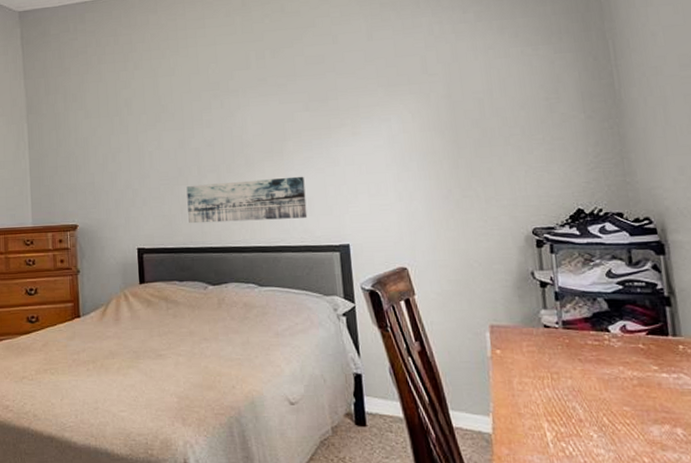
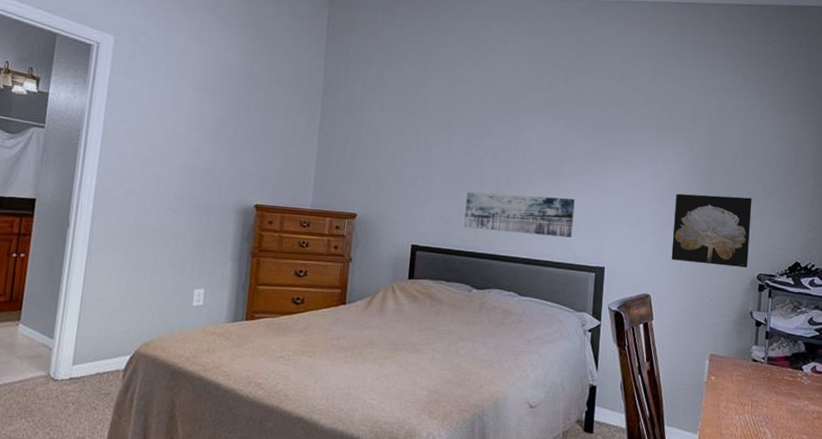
wall art: none [418,145,519,226] -> present [671,193,752,268]

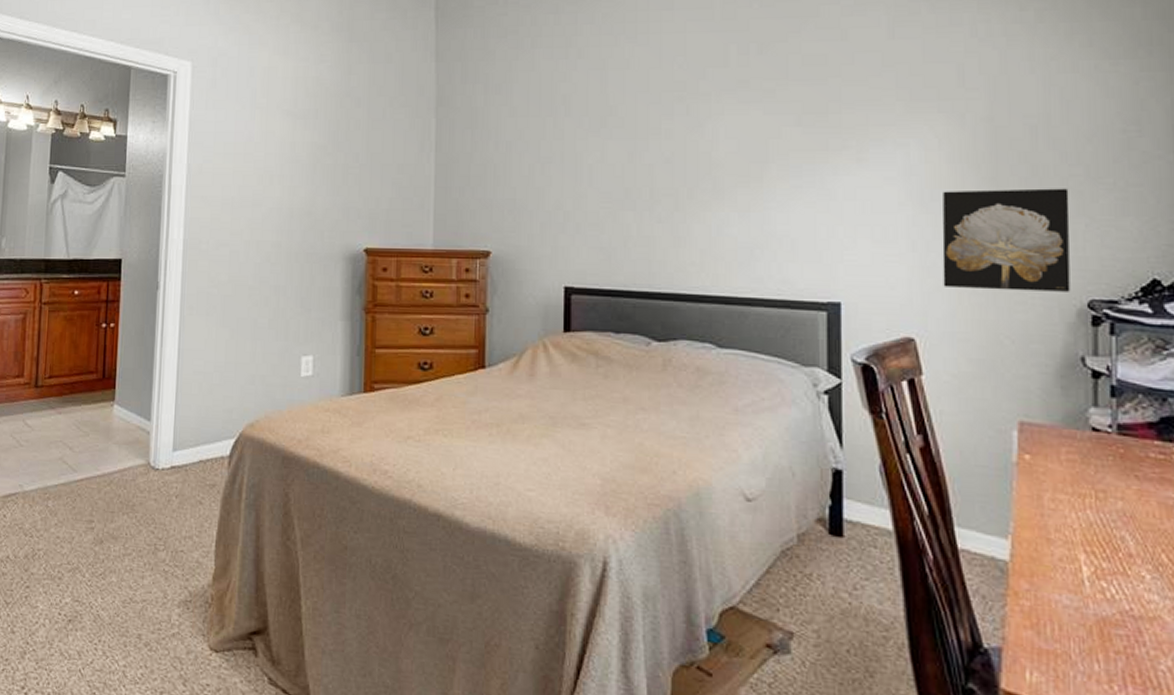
wall art: present [464,191,575,238] -> none [633,210,789,264]

